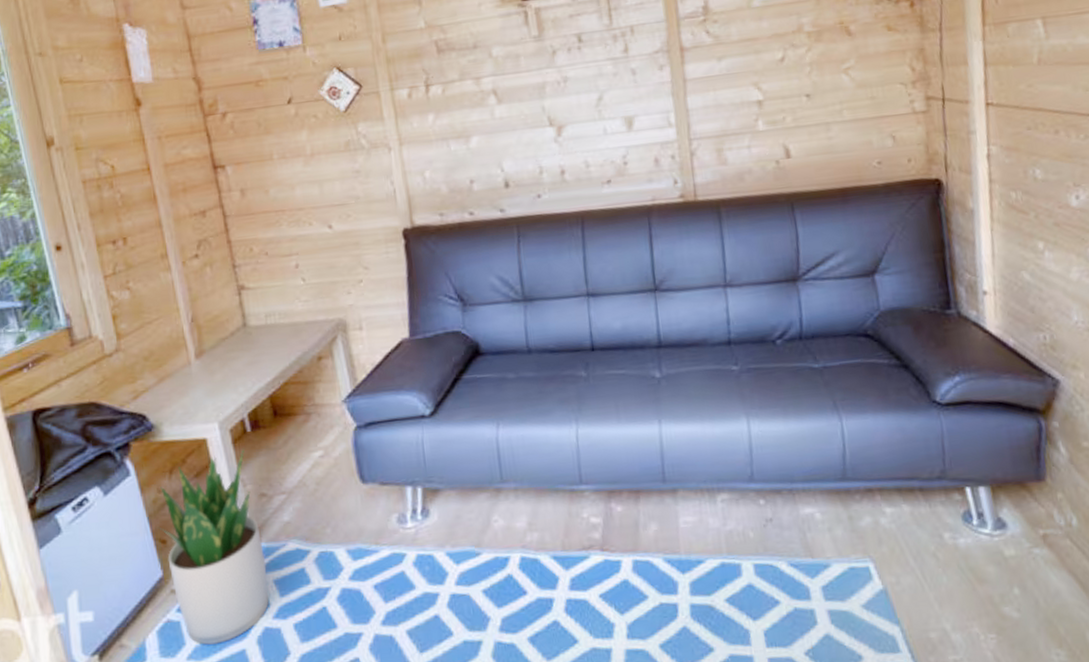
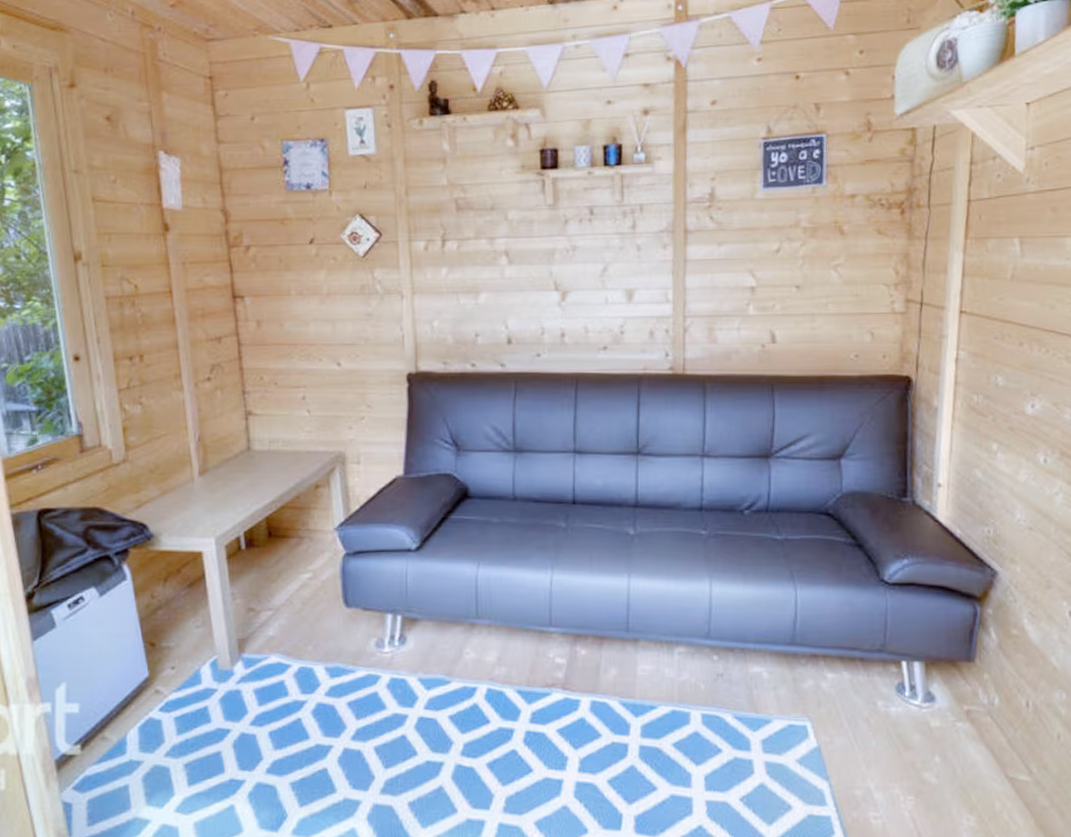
planter: present [157,448,270,645] -> none [148,564,248,744]

